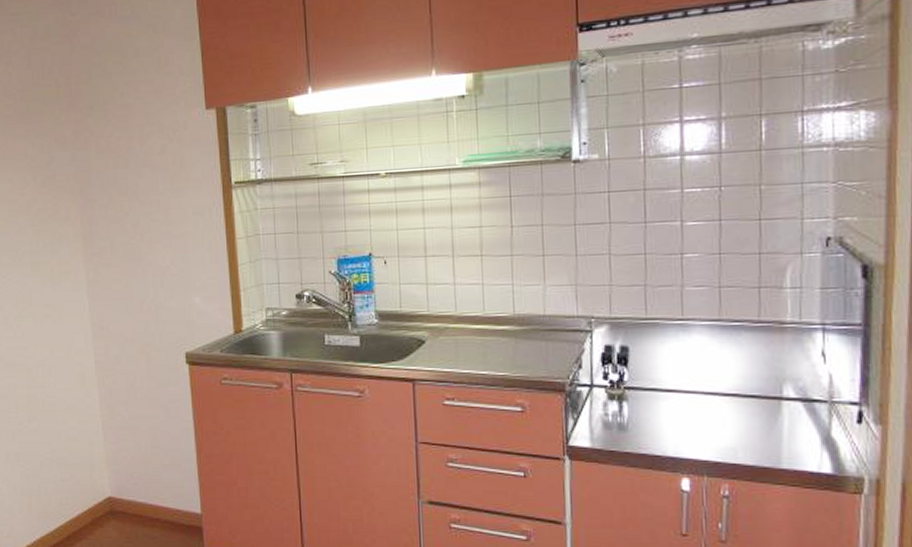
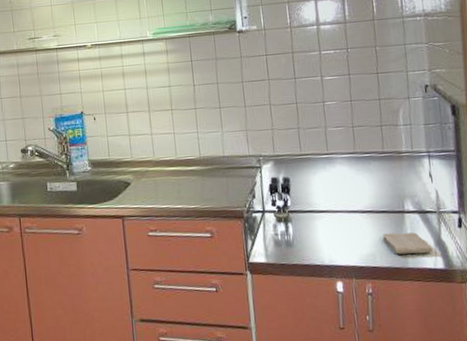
washcloth: none [748,424,817,453] -> present [382,232,432,254]

